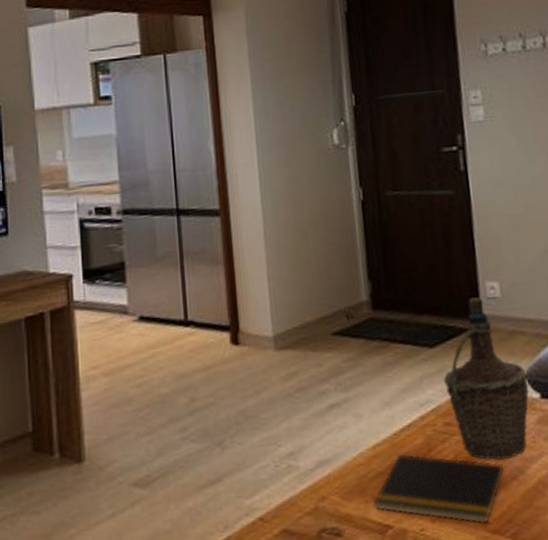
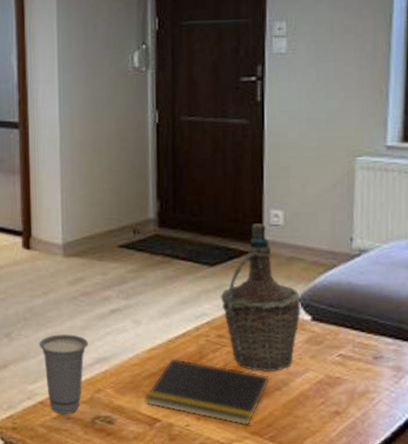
cup: none [254,436,308,530] -> present [39,334,88,414]

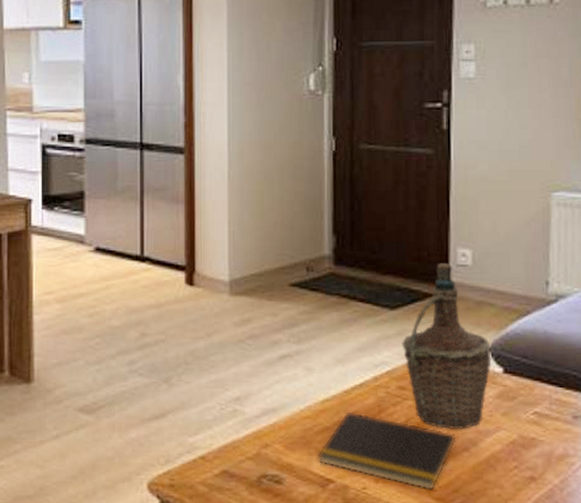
cup: present [39,334,88,414] -> none [201,381,255,471]

